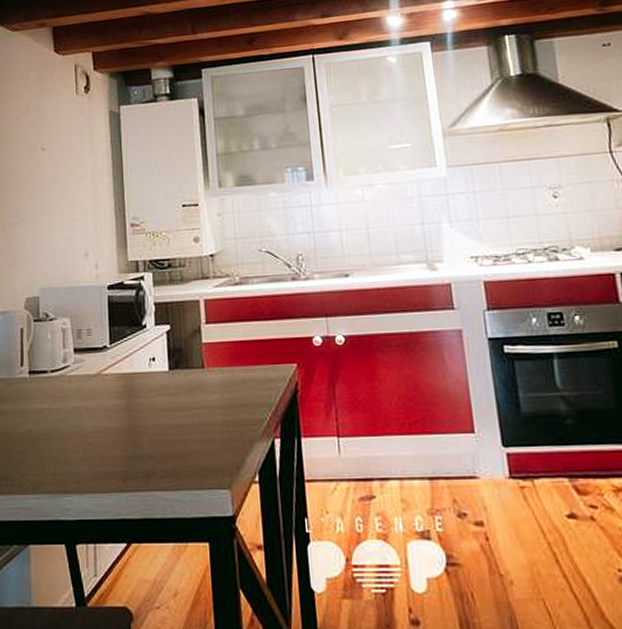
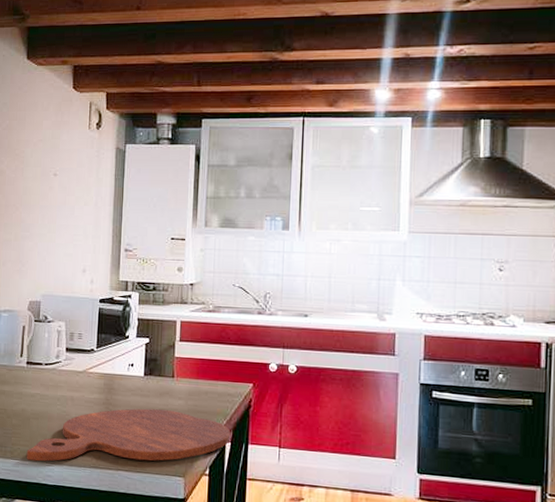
cutting board: none [38,408,280,493] -> present [26,408,231,462]

